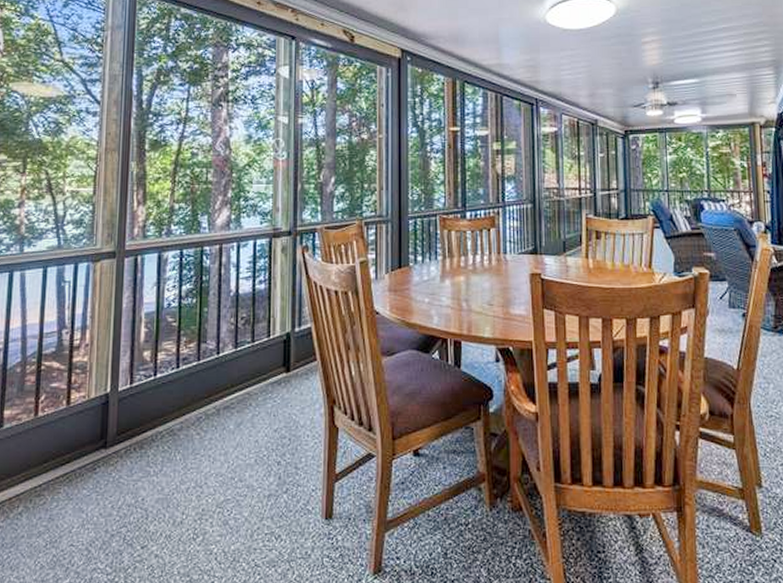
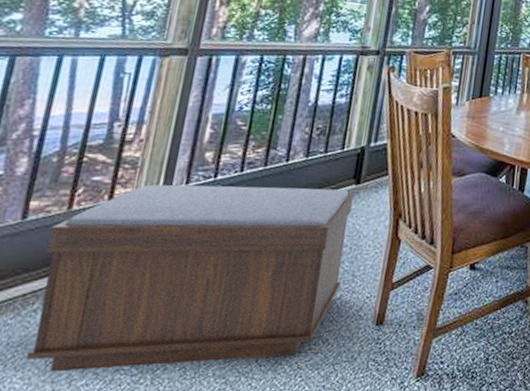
bench: none [18,379,285,571] -> present [25,184,354,372]

